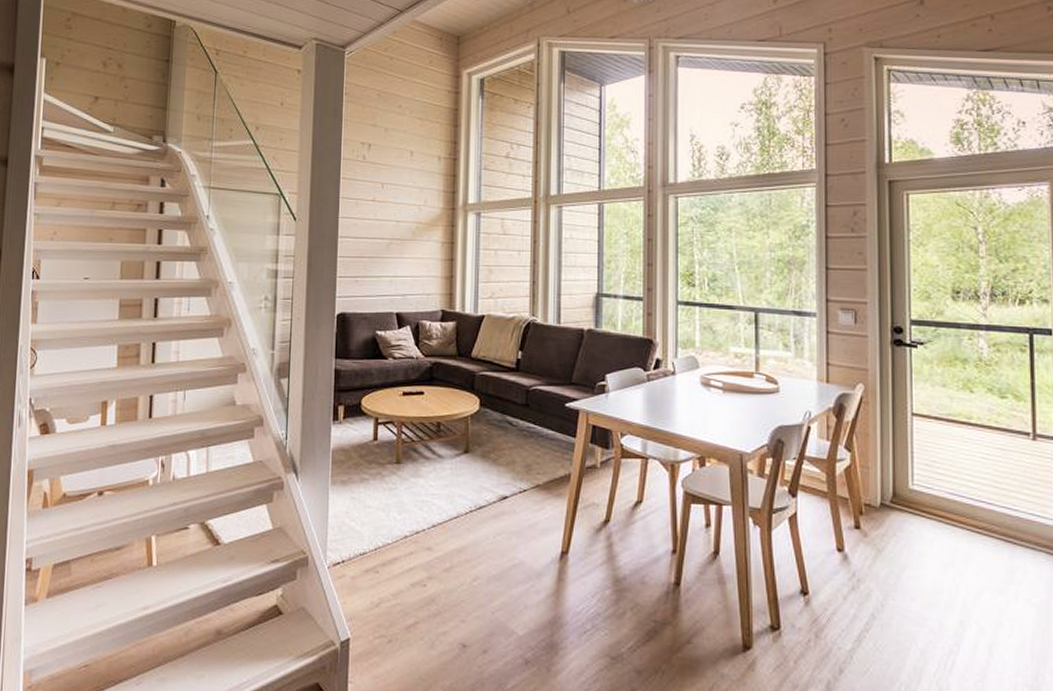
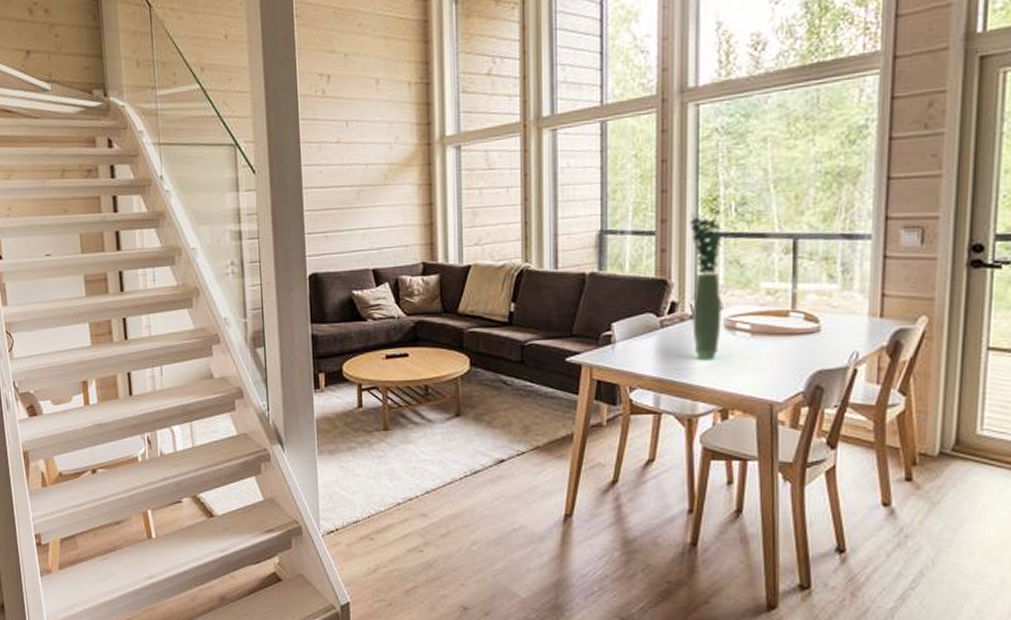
vase: none [671,285,698,413] -> present [690,212,723,361]

